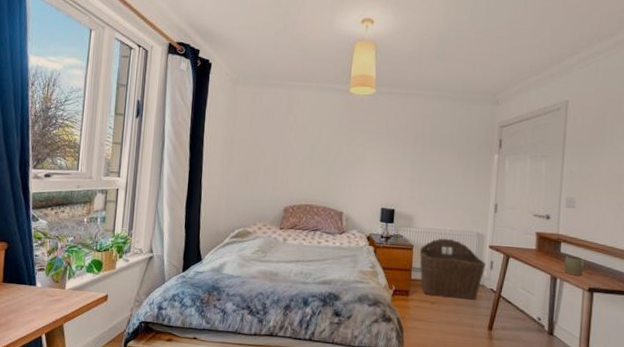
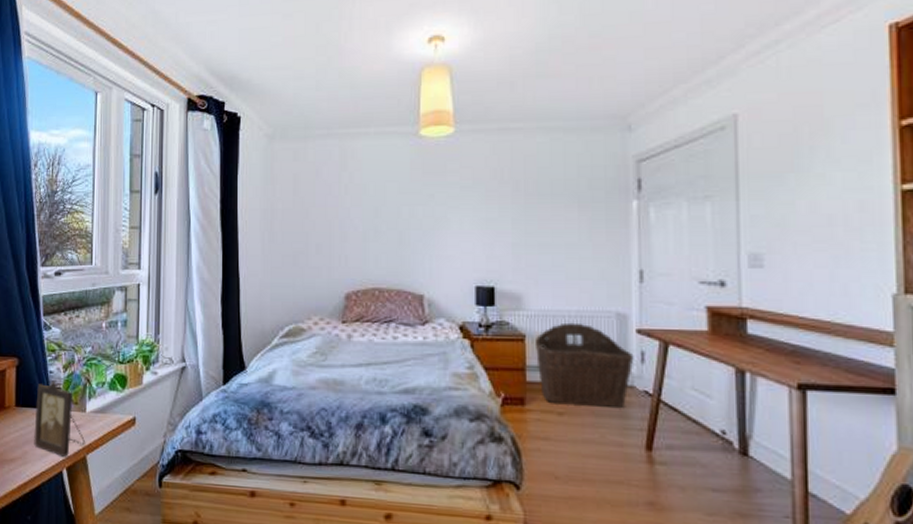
photo frame: none [17,262,64,325] -> present [34,380,86,457]
mug: present [564,255,589,276] -> none [755,337,794,367]

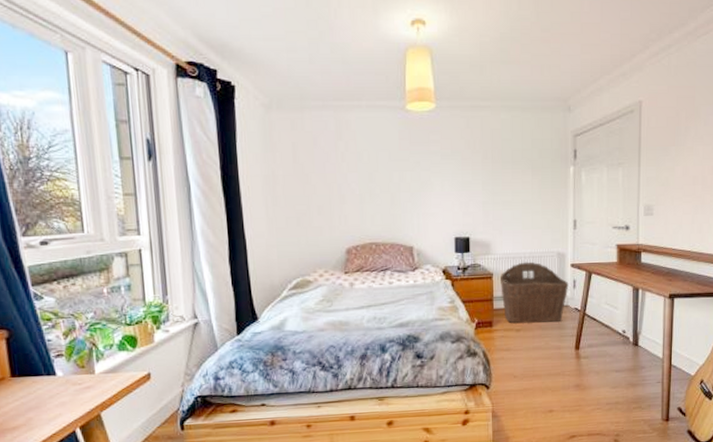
photo frame: present [34,380,86,457] -> none [34,348,99,417]

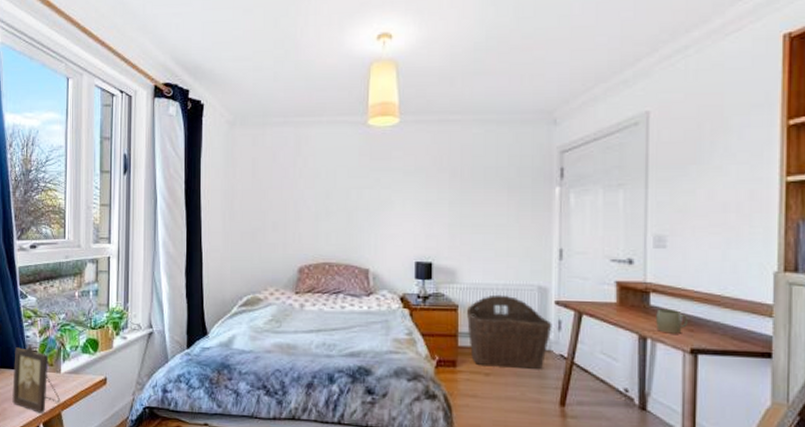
photo frame: none [34,348,99,417] -> present [12,344,61,413]
mug: none [645,264,668,284] -> present [656,308,689,334]

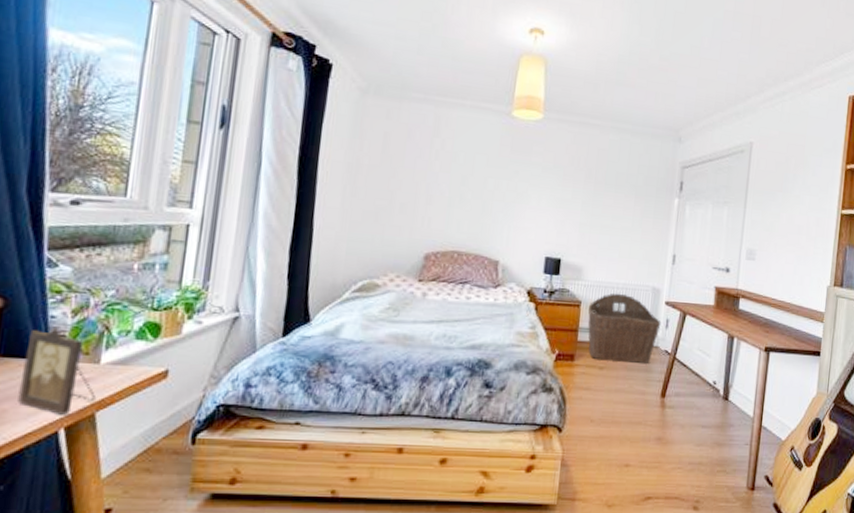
mug: present [656,308,689,334] -> none [742,312,766,334]

